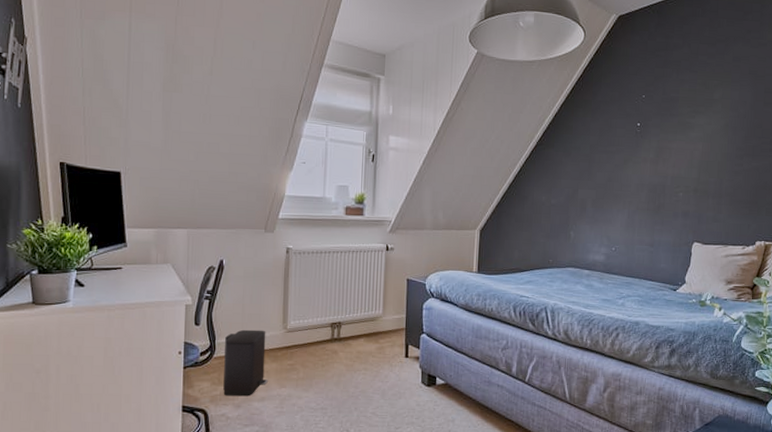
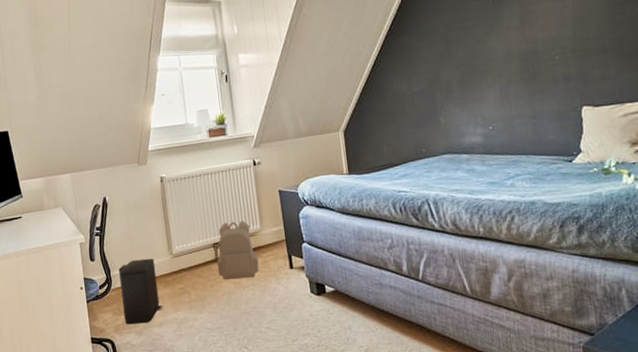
backpack: none [331,304,375,361] -> present [217,221,259,280]

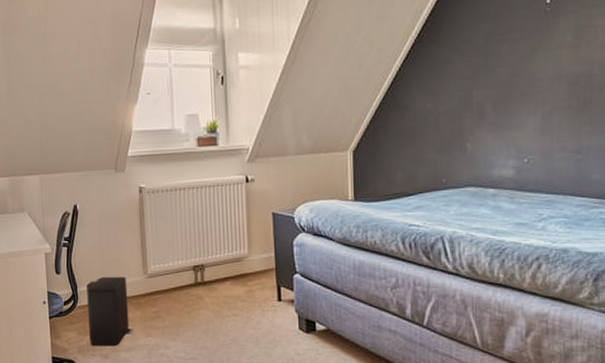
backpack: present [217,221,259,280] -> none [196,243,243,306]

